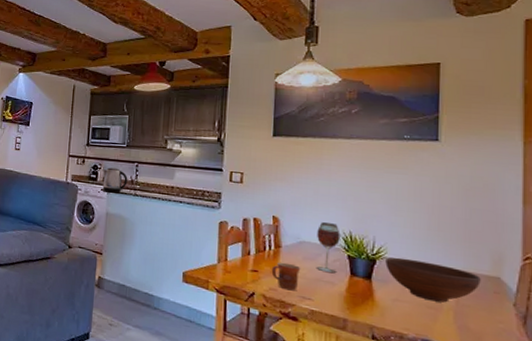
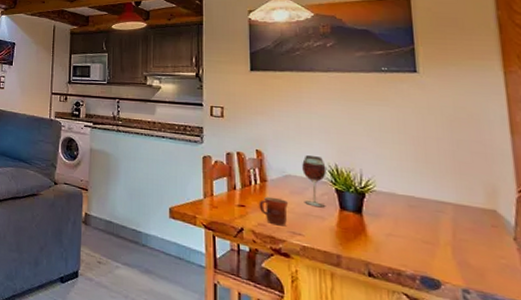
kettle: present [102,167,128,195] -> none [85,104,110,131]
bowl: present [385,257,481,303] -> none [375,190,476,237]

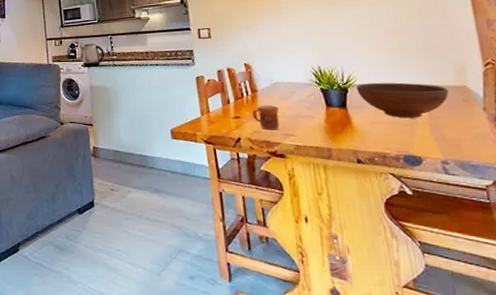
kettle: none [85,104,110,131] -> present [81,43,105,68]
wineglass: present [302,155,326,208] -> none [288,61,312,108]
bowl: none [375,190,476,237] -> present [356,82,449,118]

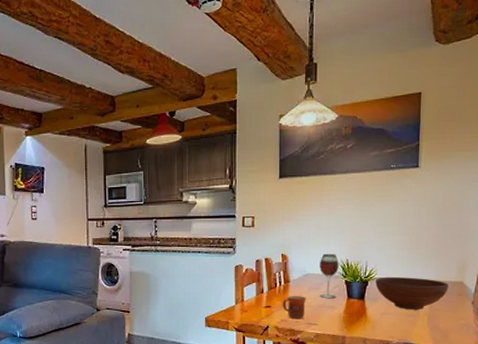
kettle: present [81,43,105,68] -> none [124,226,148,253]
wineglass: none [288,61,312,108] -> present [320,254,339,299]

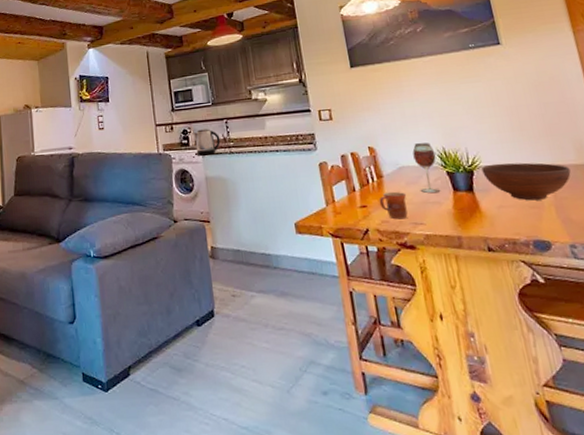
kettle: none [124,226,148,253] -> present [194,129,221,157]

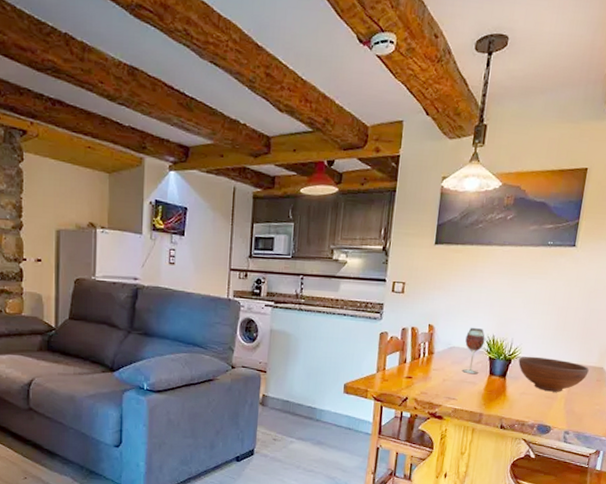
kettle: present [194,129,221,157] -> none [266,281,293,310]
mug: present [379,191,408,220] -> none [423,367,450,393]

